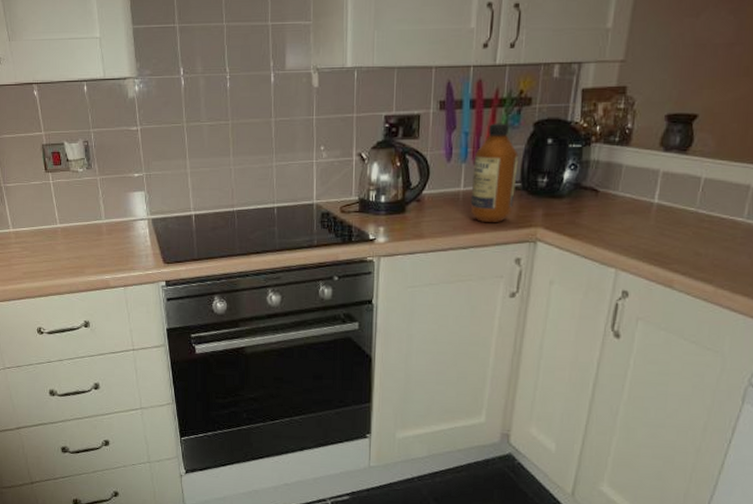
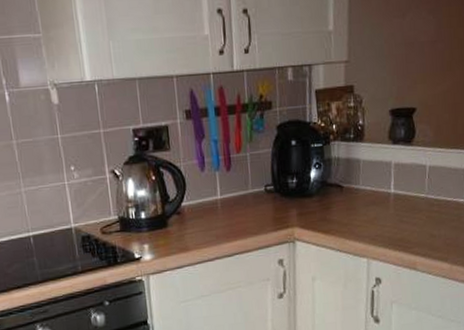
bottle: present [470,123,519,222] -> none [226,128,269,228]

